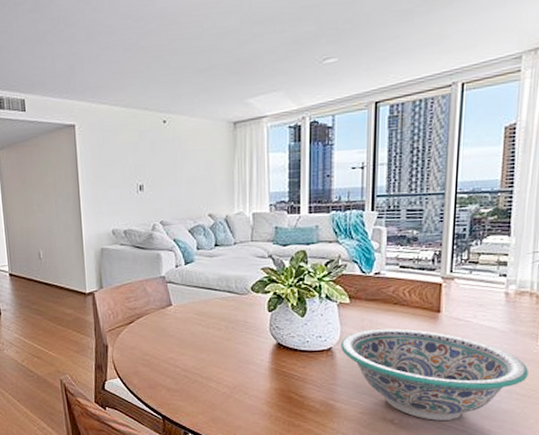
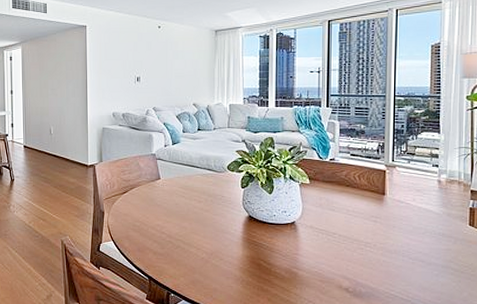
decorative bowl: present [341,328,528,420] -> none [303,207,460,290]

